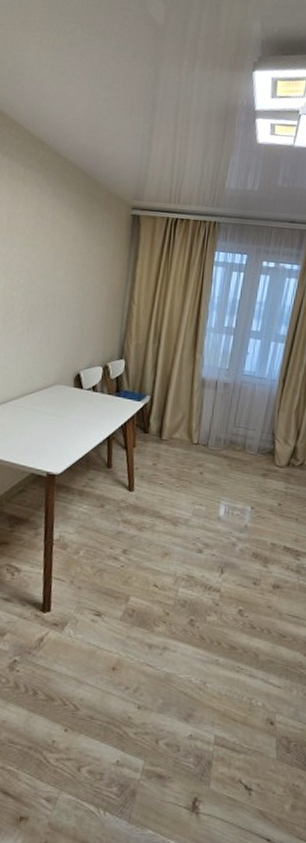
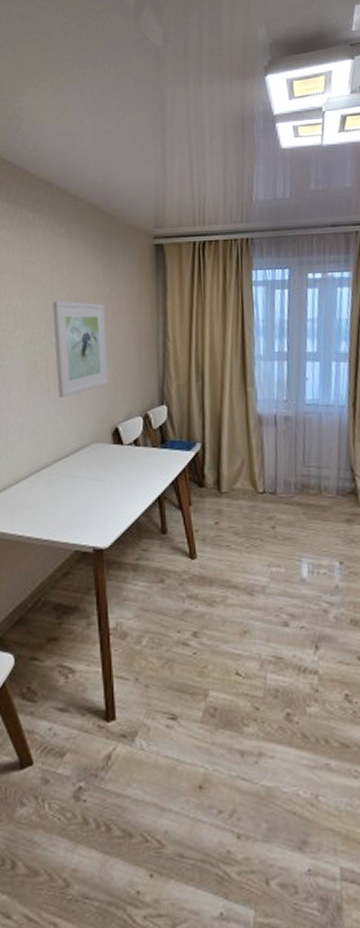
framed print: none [30,253,81,342] -> present [52,301,108,399]

